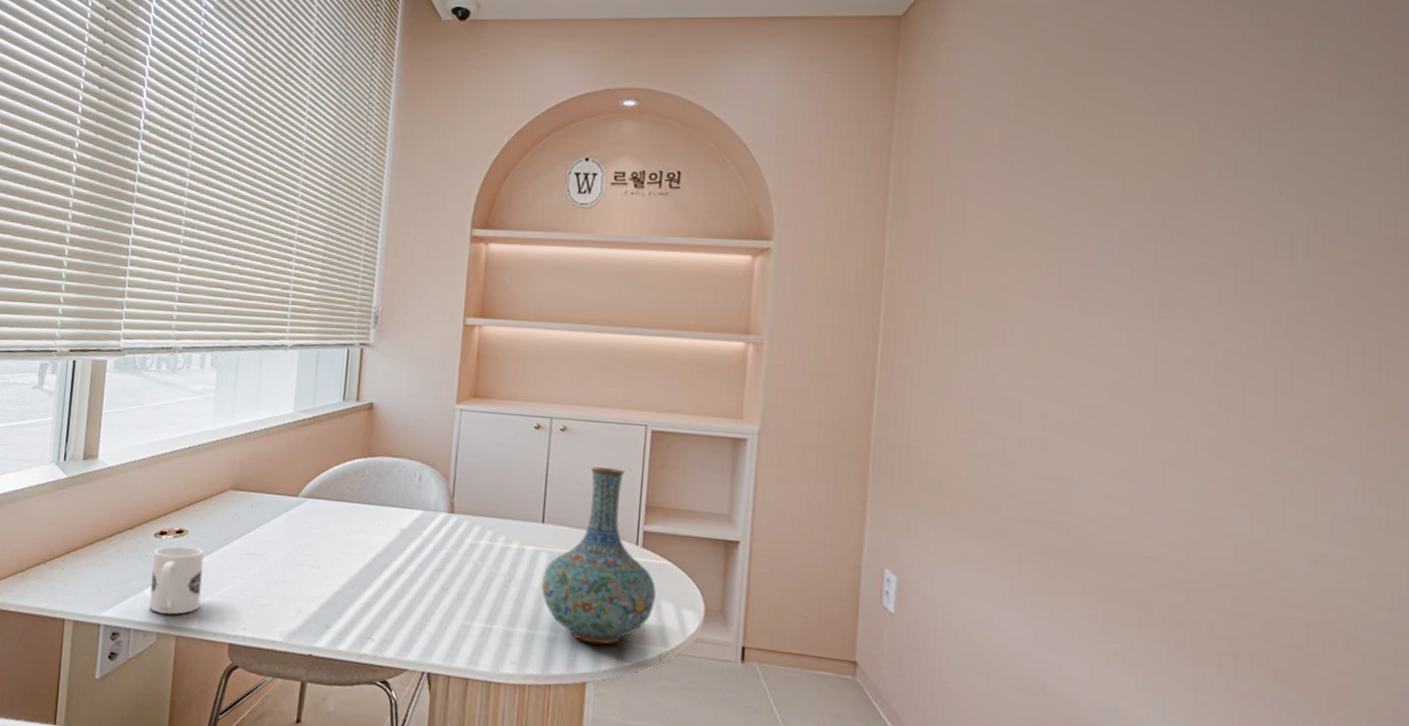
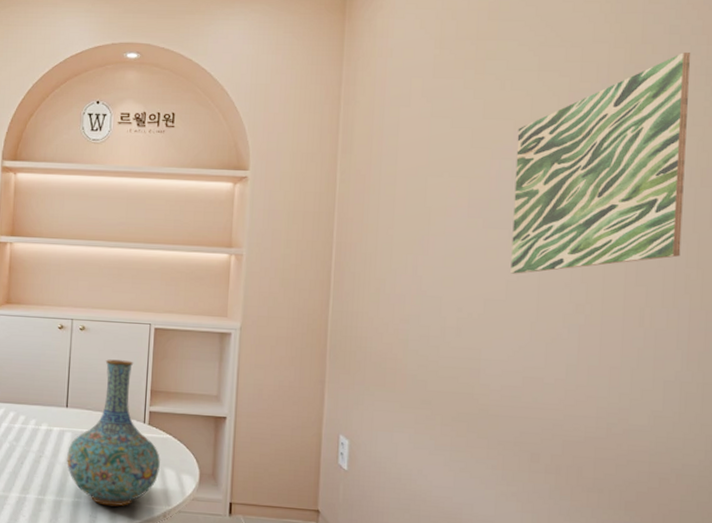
wall art: none [1115,88,1372,373] -> present [510,53,691,274]

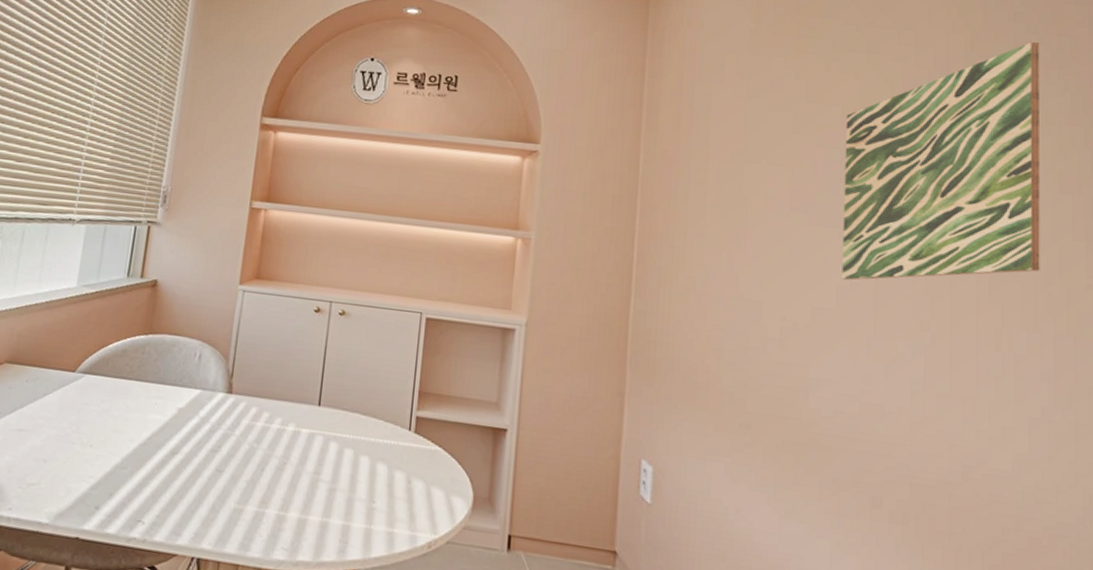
vase: present [67,359,160,507] -> none [315,351,427,531]

